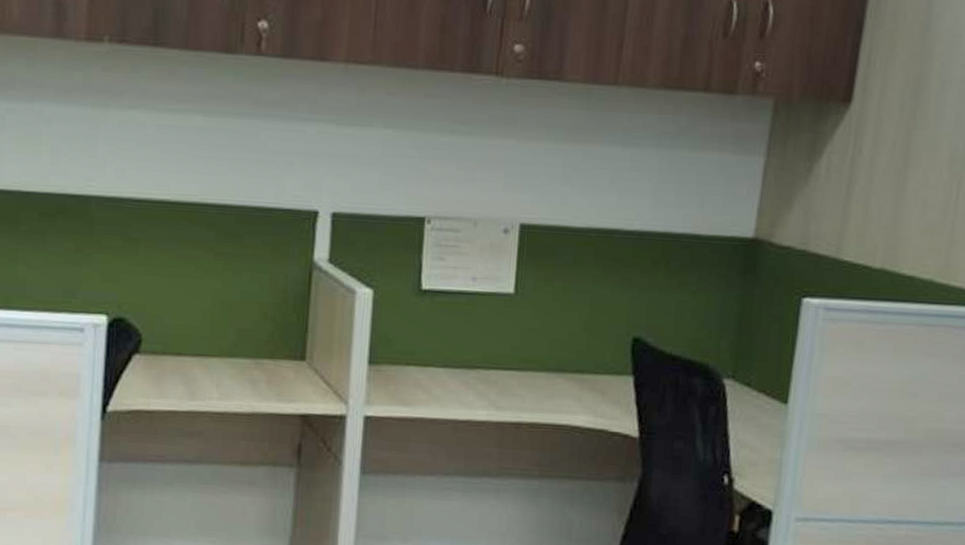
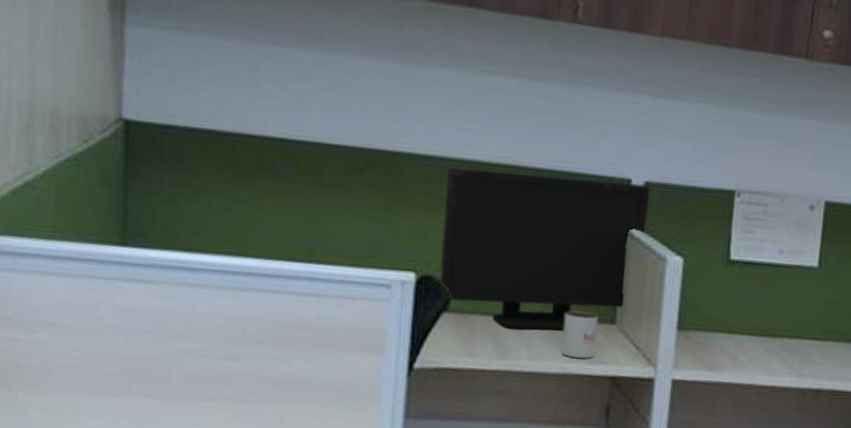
computer monitor: none [130,208,337,370] -> present [439,167,649,332]
mug: none [251,348,288,397] -> present [561,311,599,359]

